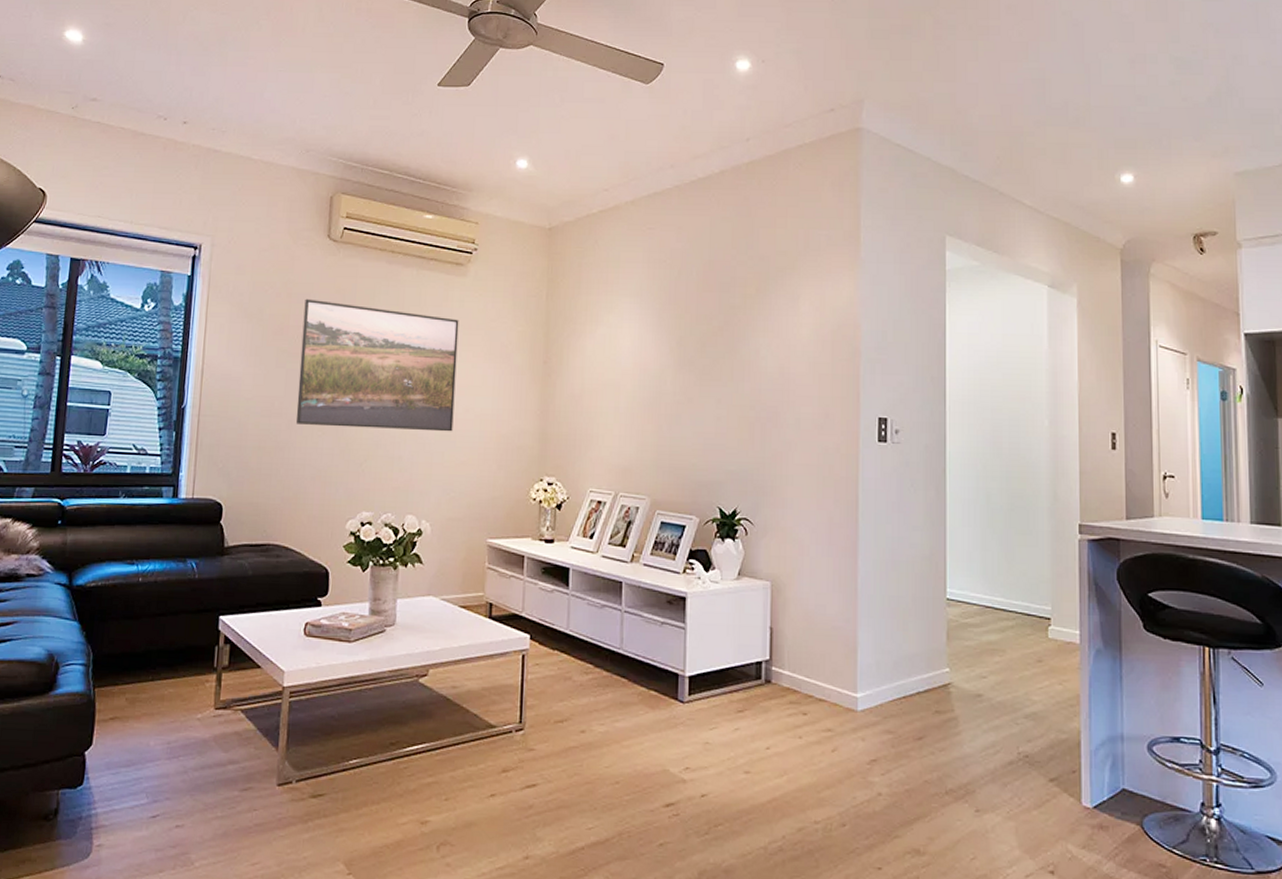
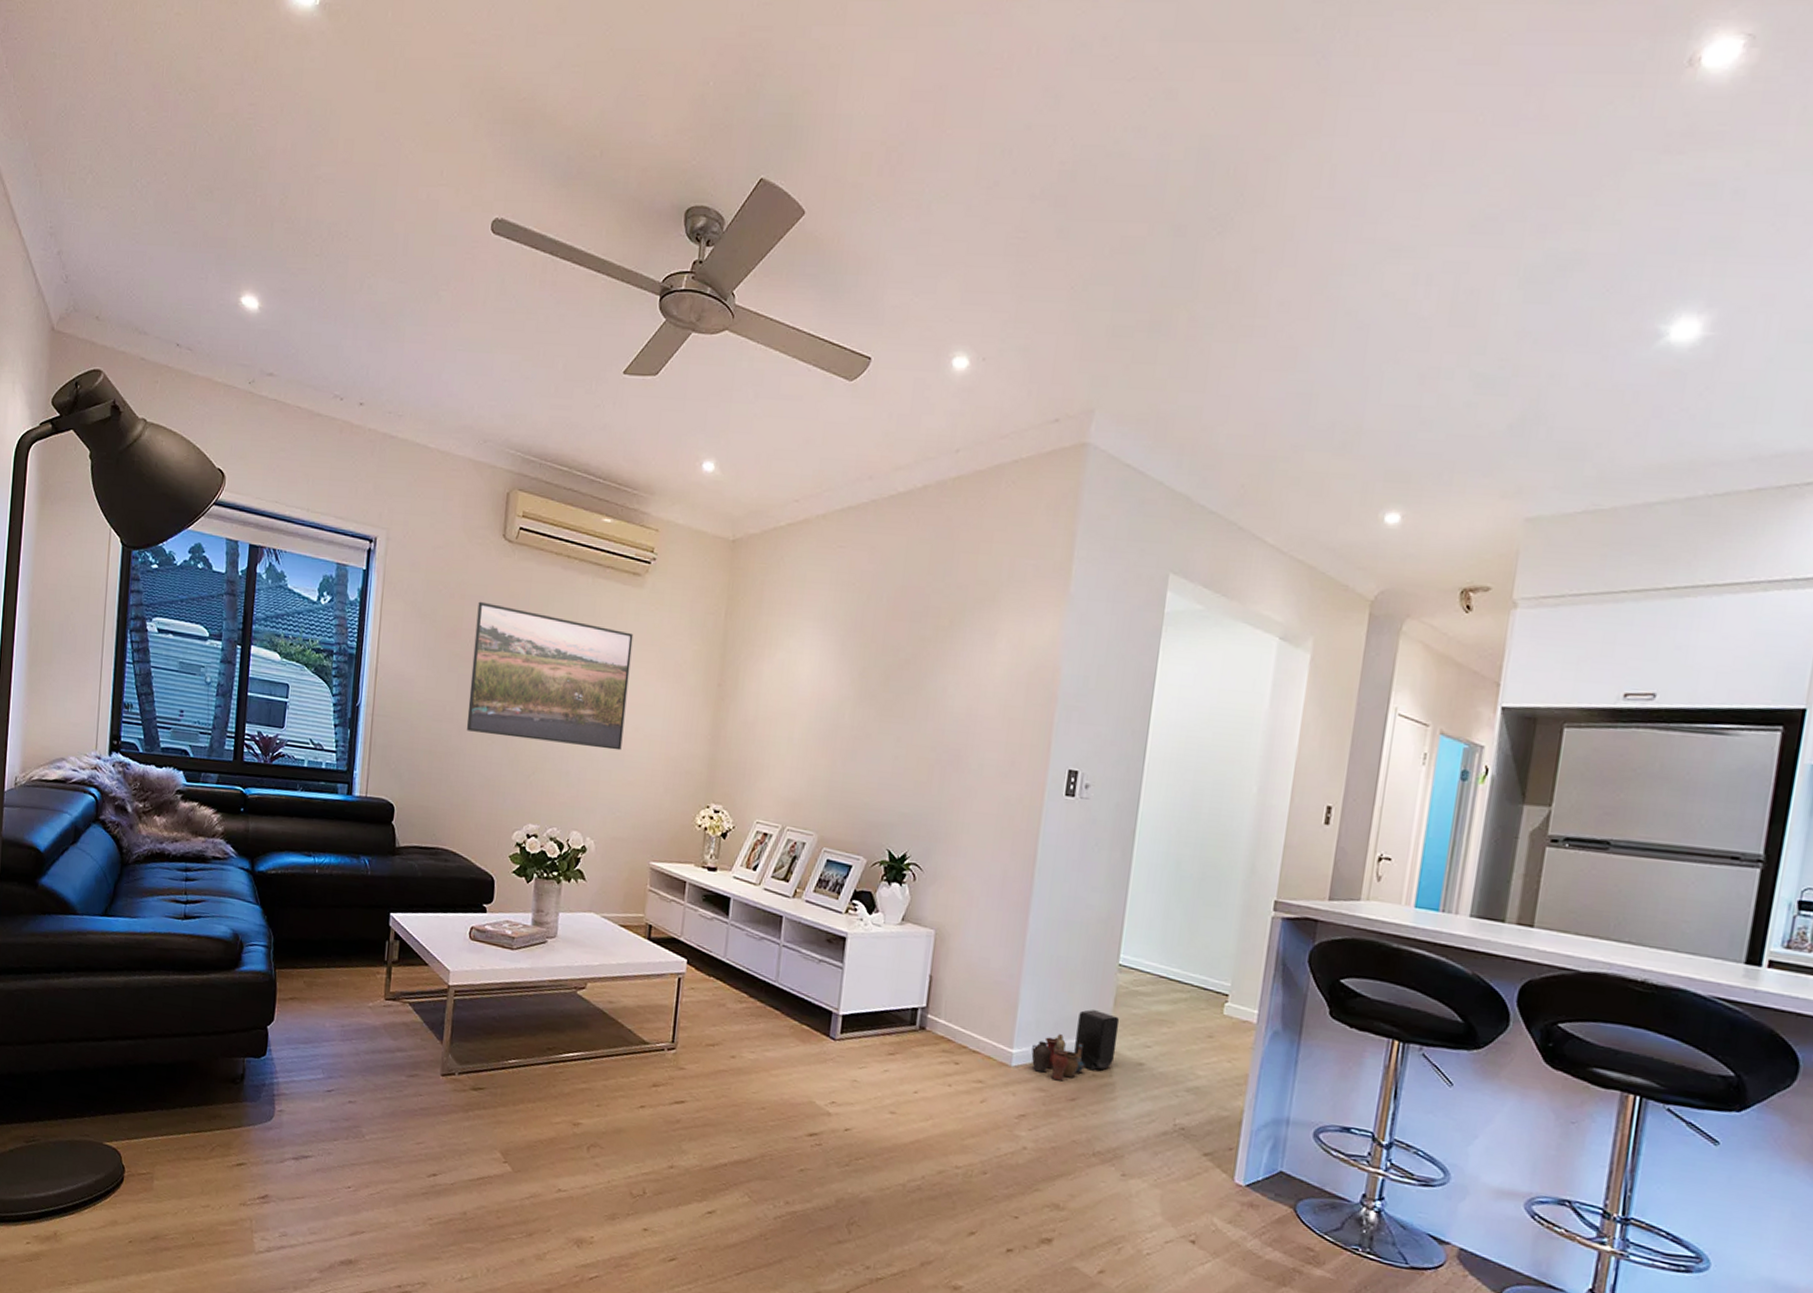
vase: none [875,674,928,721] -> present [1031,1034,1085,1081]
speaker: none [916,646,954,707] -> present [1074,1009,1120,1071]

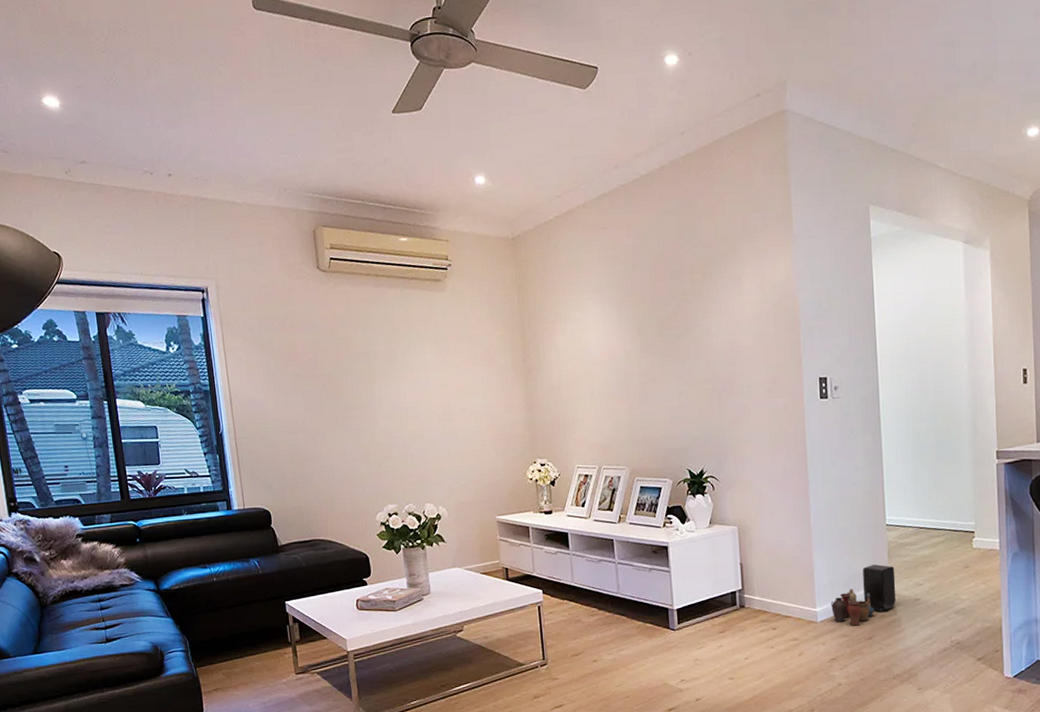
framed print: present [466,601,634,751] -> none [307,326,454,437]

